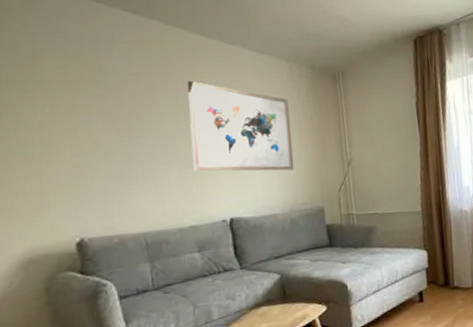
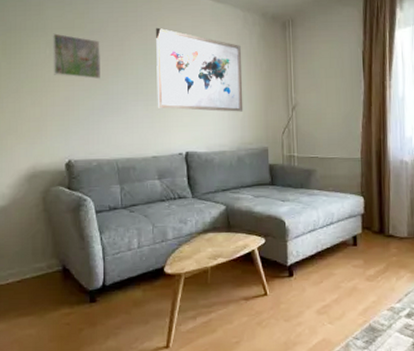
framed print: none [54,88,120,141] -> present [53,33,101,79]

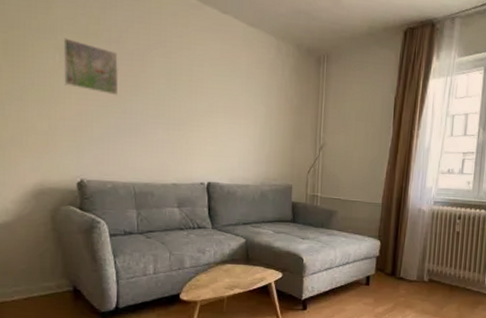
wall art: present [156,27,243,112] -> none [179,45,272,147]

